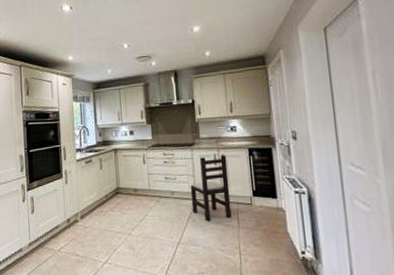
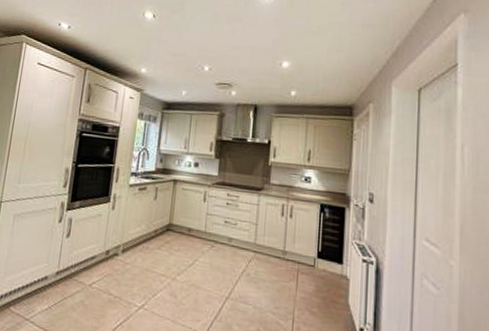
chair: present [190,154,232,222] -> none [248,205,296,279]

